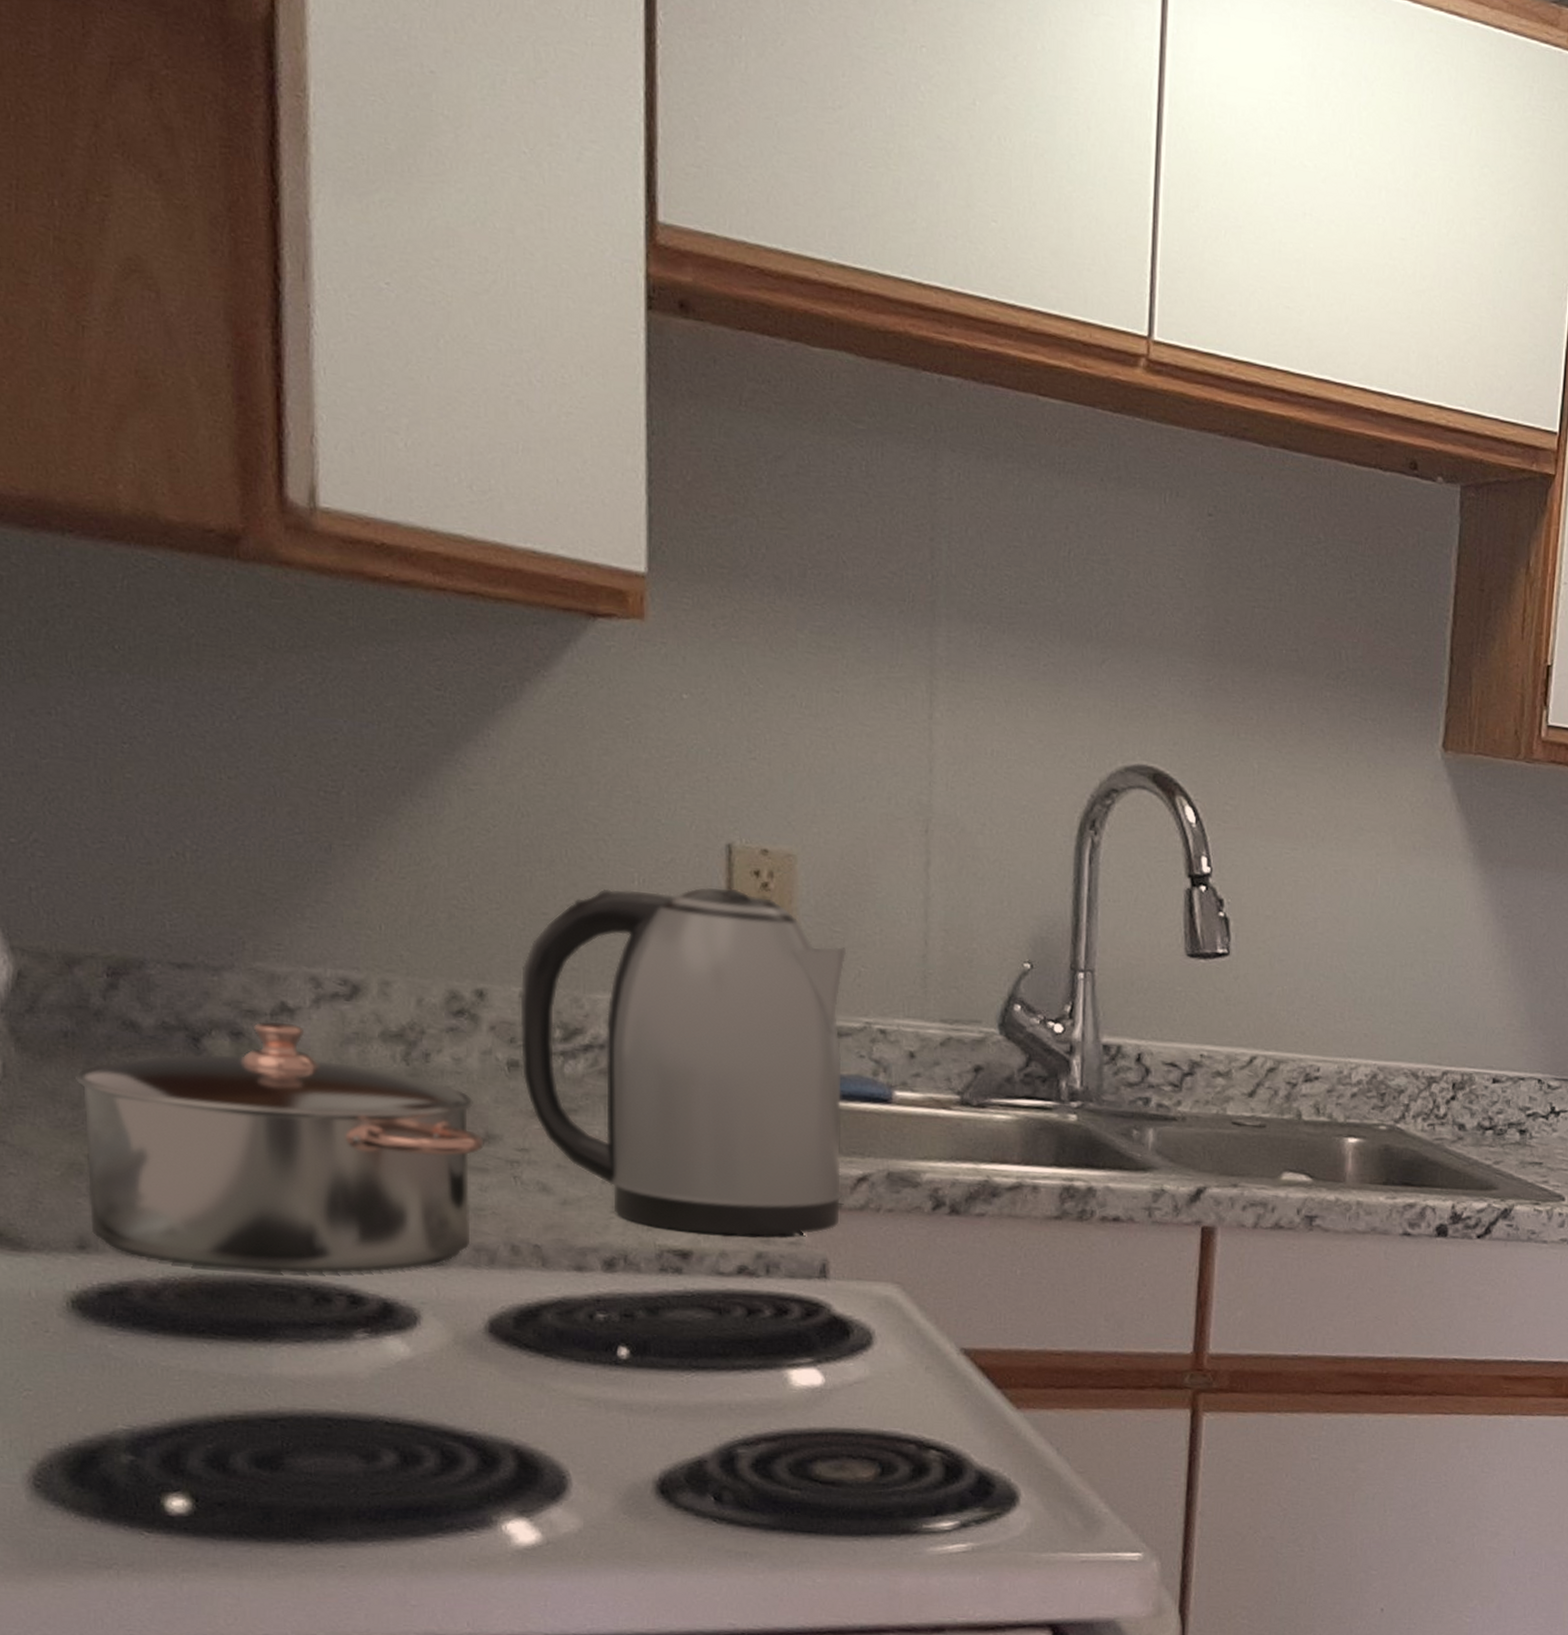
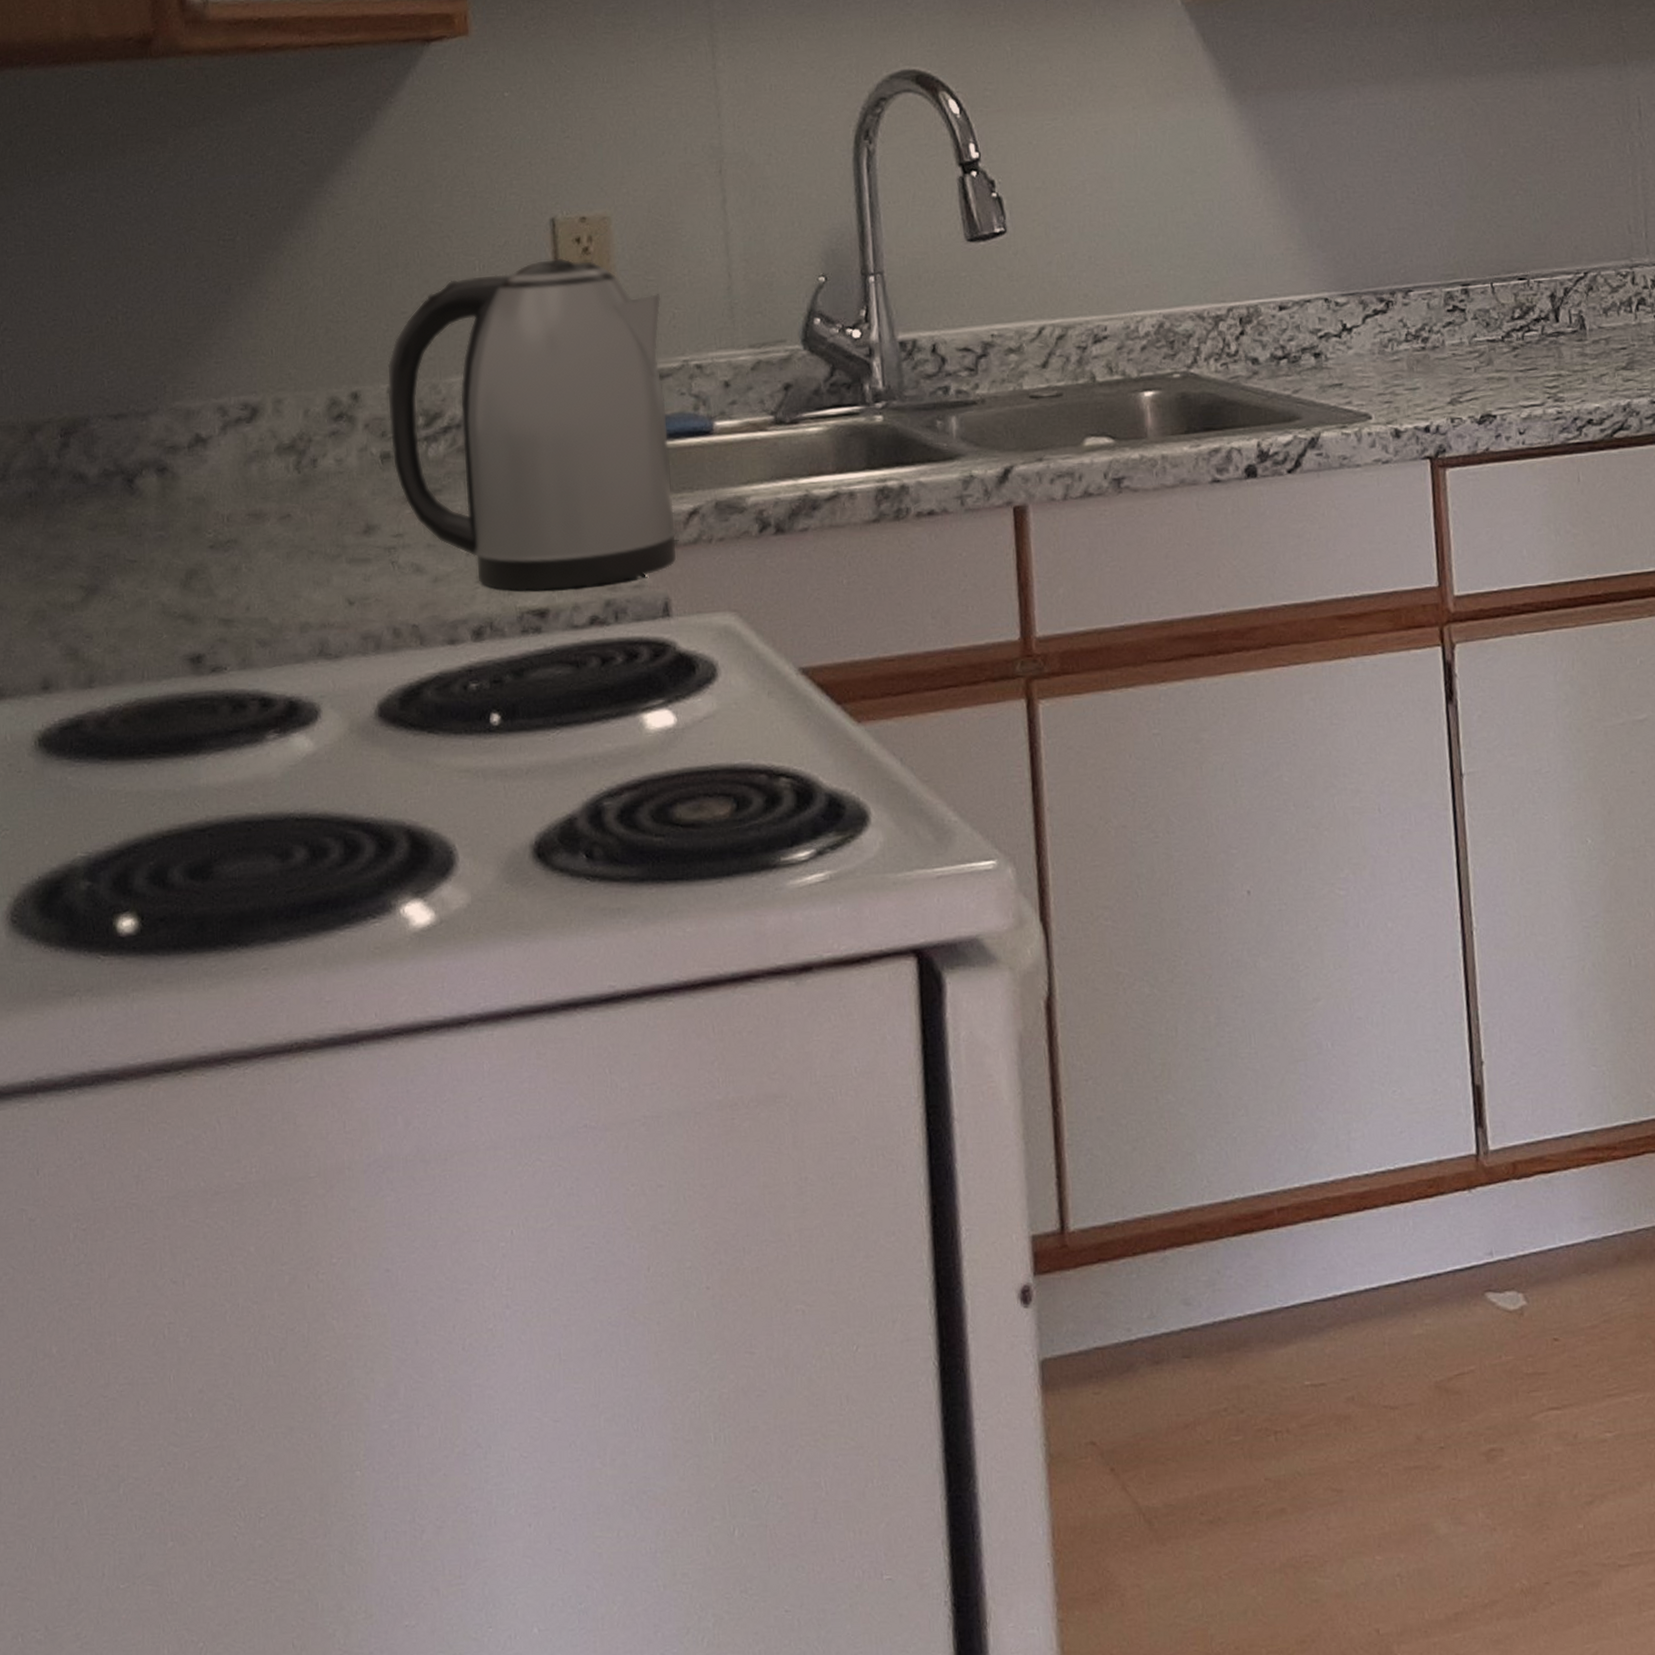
cooking pot: present [75,1021,484,1274] -> none [38,451,366,692]

